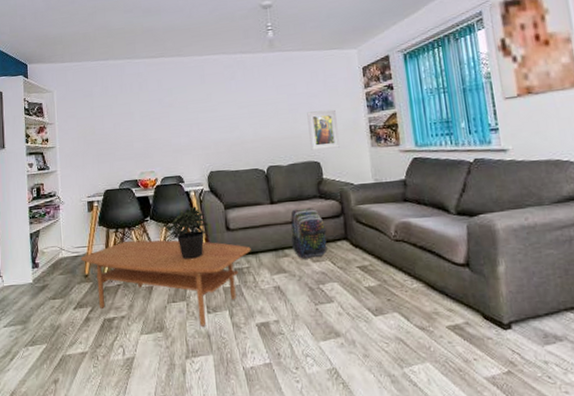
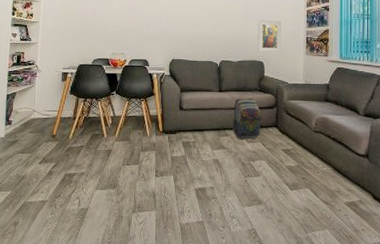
coffee table: present [80,240,251,327] -> none [50,109,198,187]
potted plant: present [165,206,208,260] -> none [128,86,165,131]

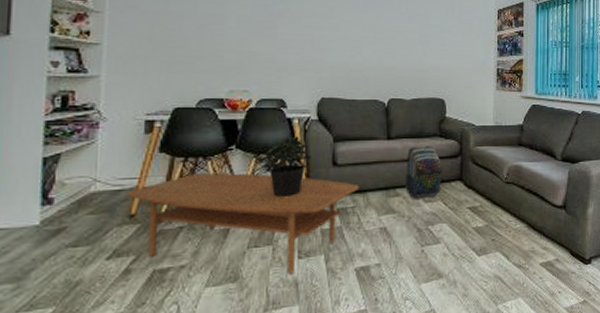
coffee table: none [50,109,198,187] -> present [125,172,359,274]
potted plant: none [128,86,165,131] -> present [255,136,311,198]
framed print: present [257,20,281,52] -> none [437,46,467,87]

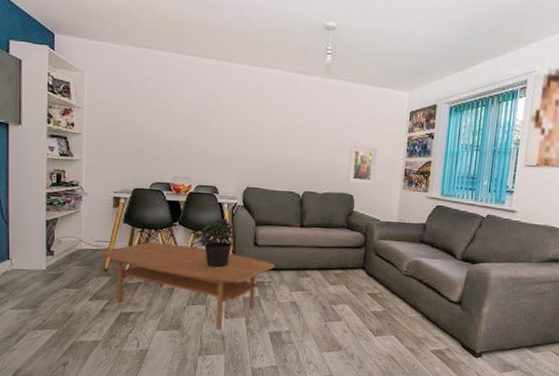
backpack: present [405,146,443,199] -> none [314,235,348,281]
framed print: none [437,46,467,87] -> present [347,145,377,185]

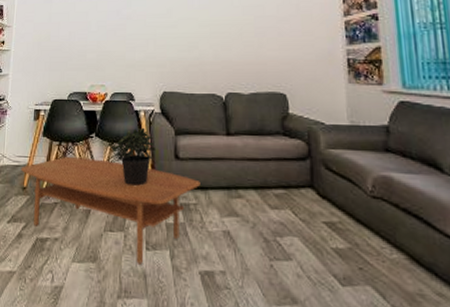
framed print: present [347,145,377,185] -> none [275,37,311,80]

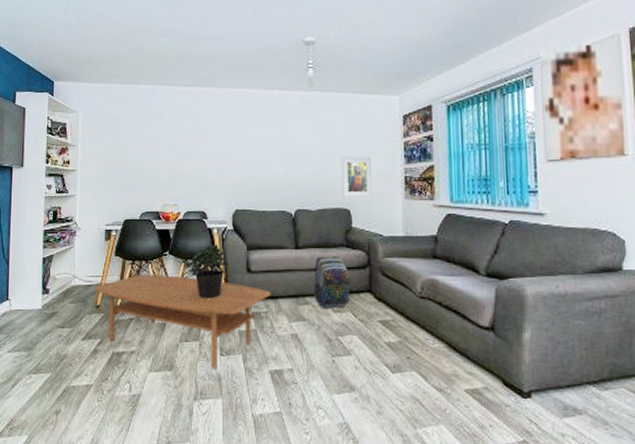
backpack: none [247,144,289,205] -> present [314,256,351,309]
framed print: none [275,37,311,80] -> present [341,156,372,197]

